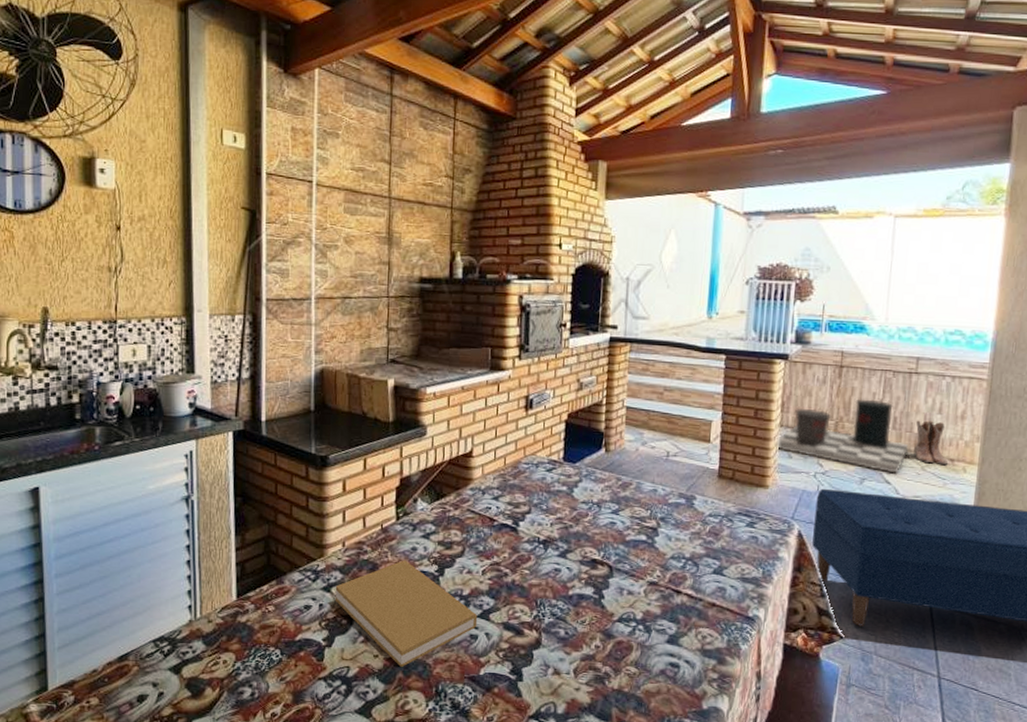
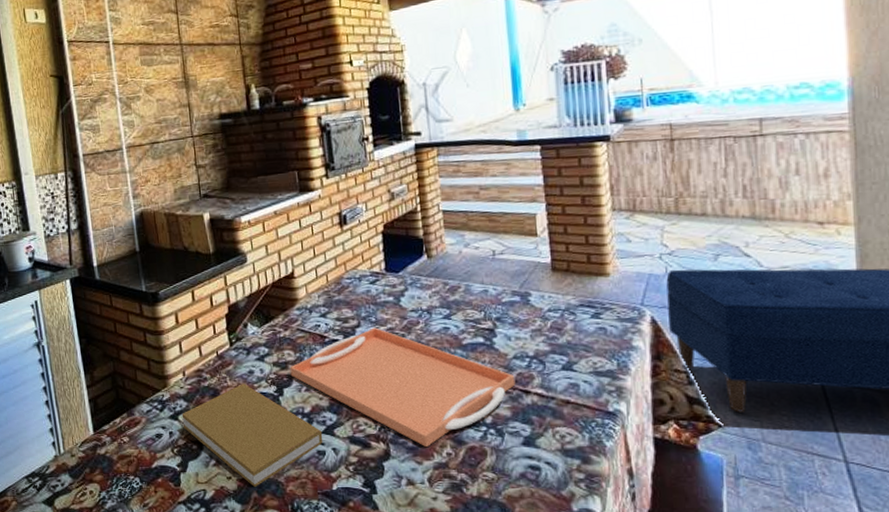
serving tray: none [454,515,670,638] -> present [289,327,516,447]
waste bin: present [777,399,909,474] -> none [611,169,767,246]
boots: present [914,420,948,465] -> none [769,183,816,230]

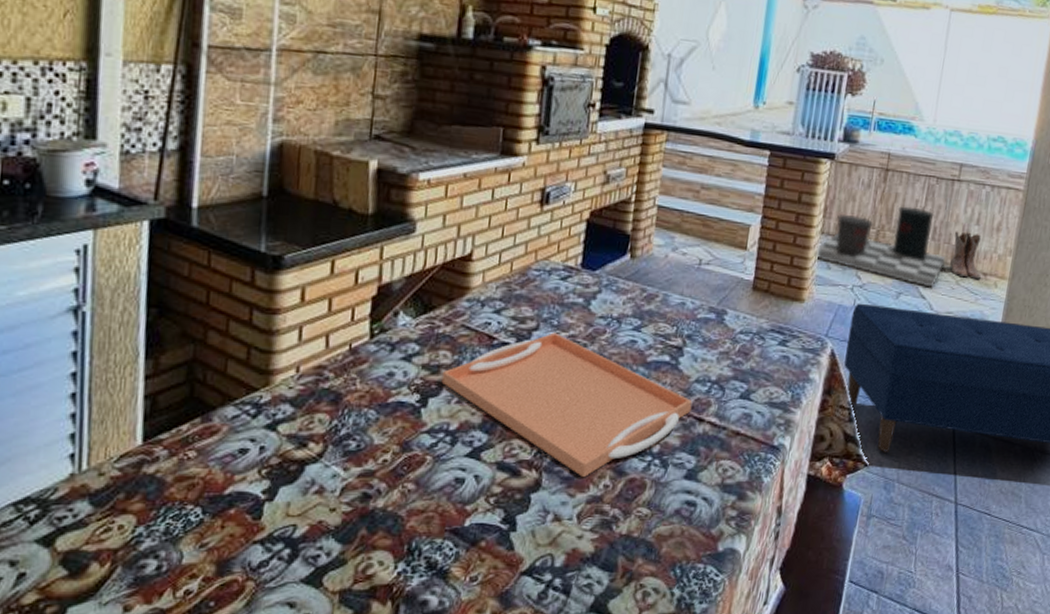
book: present [181,383,323,487] -> none [281,388,467,522]
waste bin: none [611,169,767,246] -> present [816,206,945,288]
boots: none [769,183,816,230] -> present [950,231,981,279]

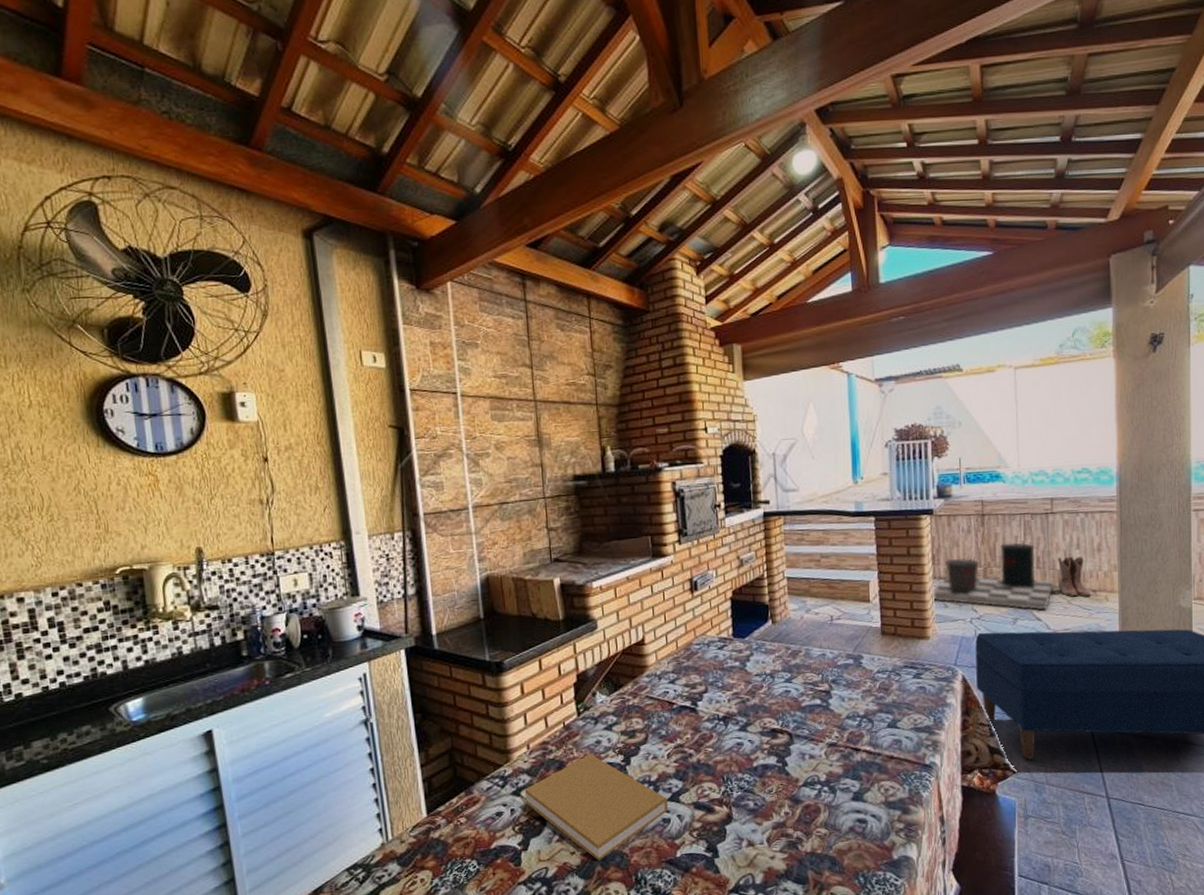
book: none [281,388,467,522] -> present [524,754,669,860]
serving tray: present [441,332,693,477] -> none [637,692,848,808]

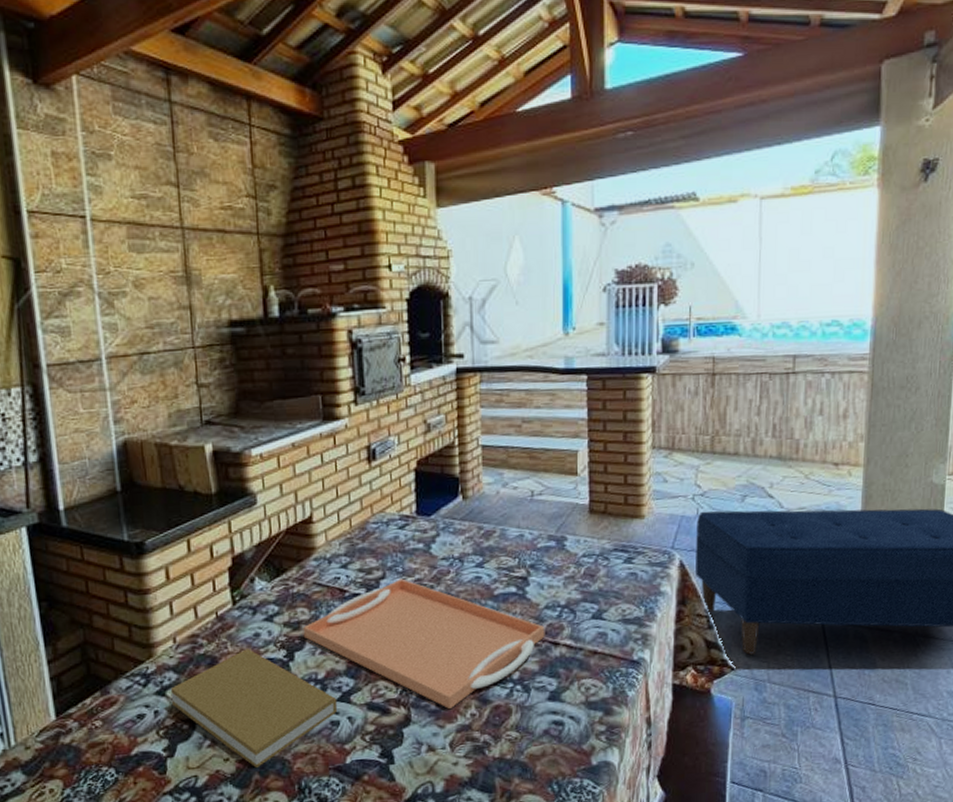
serving tray: none [637,692,848,808] -> present [303,578,545,709]
waste bin: present [932,542,1054,611] -> none [649,407,790,487]
boots: present [1057,556,1091,597] -> none [796,424,832,471]

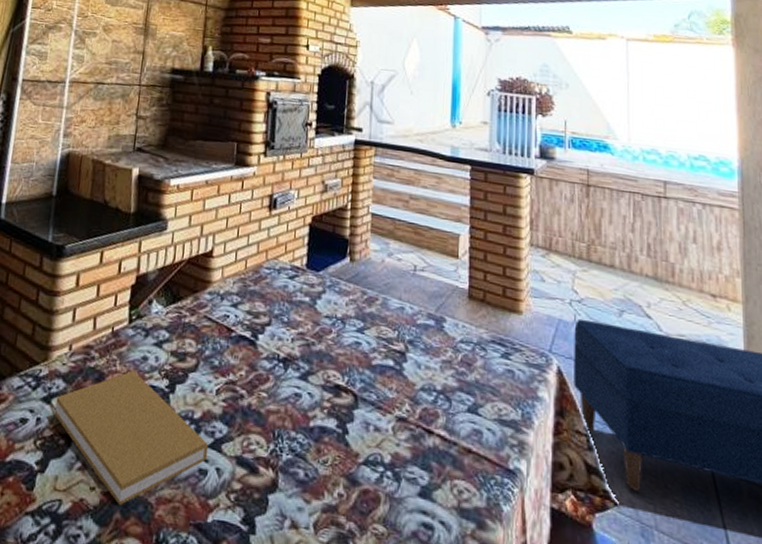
serving tray: present [303,578,545,709] -> none [187,328,420,482]

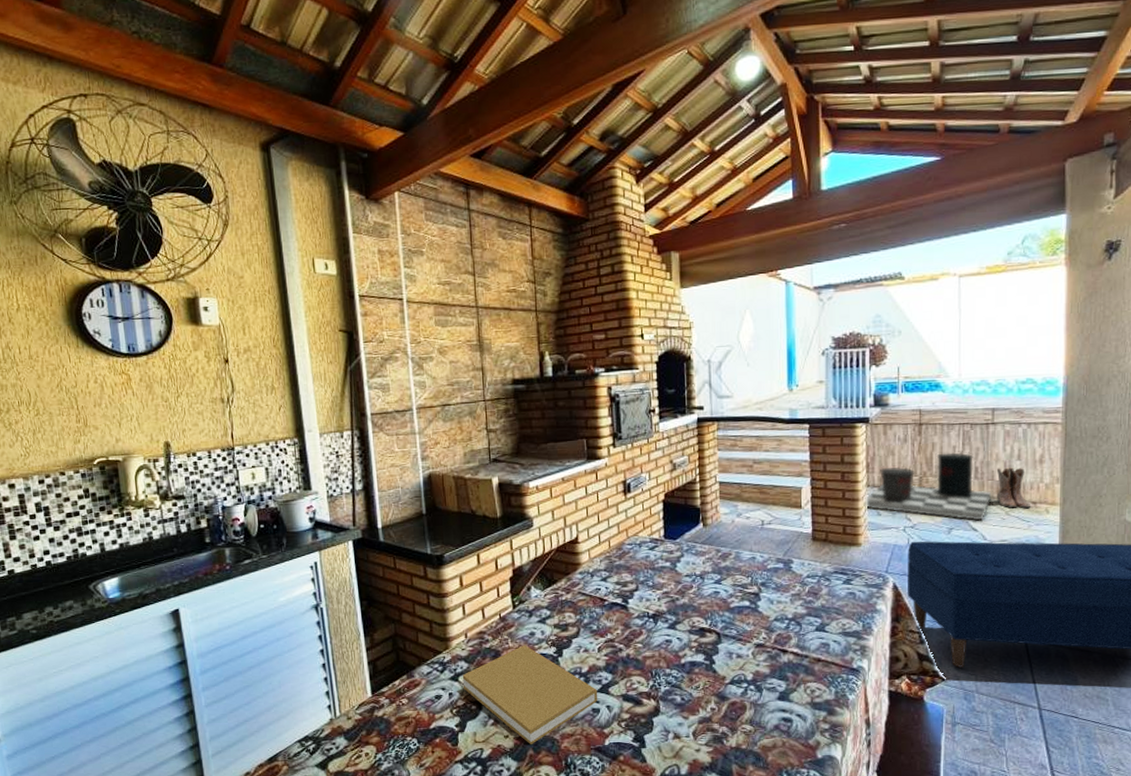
waste bin: none [528,221,667,307] -> present [865,452,992,521]
boots: none [670,248,709,301] -> present [996,467,1030,508]

